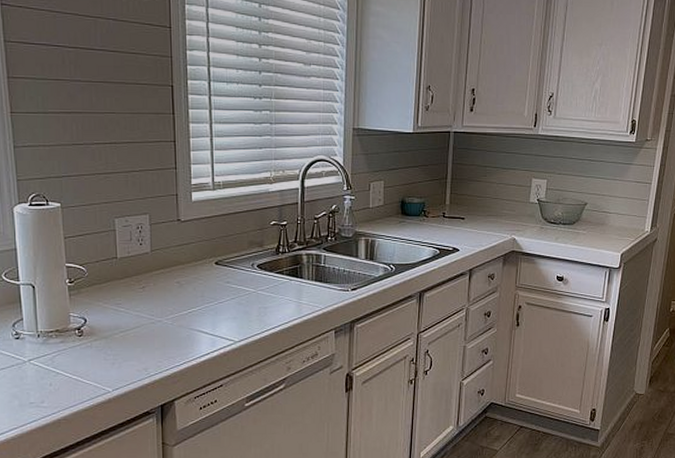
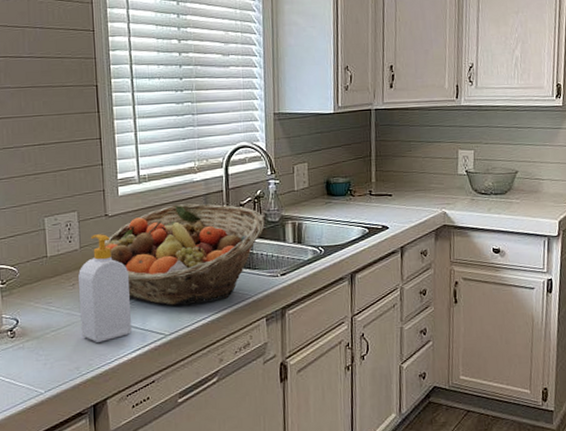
soap bottle: none [149,239,201,345] -> present [78,234,131,342]
fruit basket: none [176,214,338,313] -> present [104,203,265,305]

